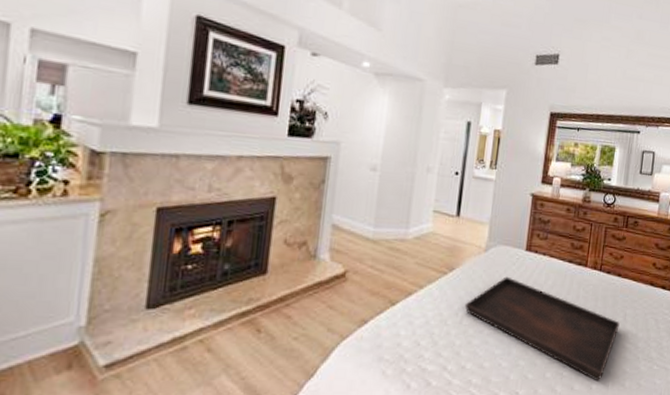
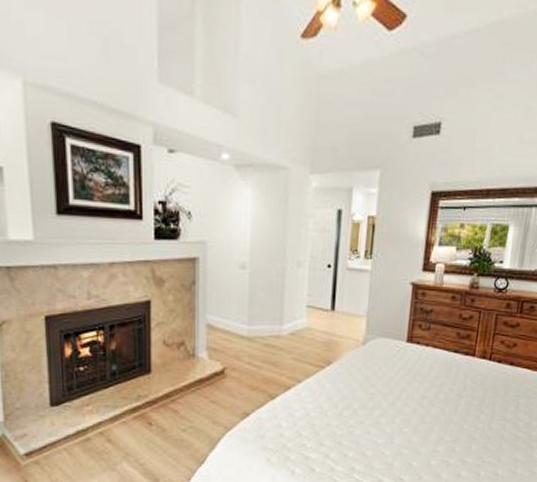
serving tray: present [464,276,620,382] -> none [344,369,512,469]

